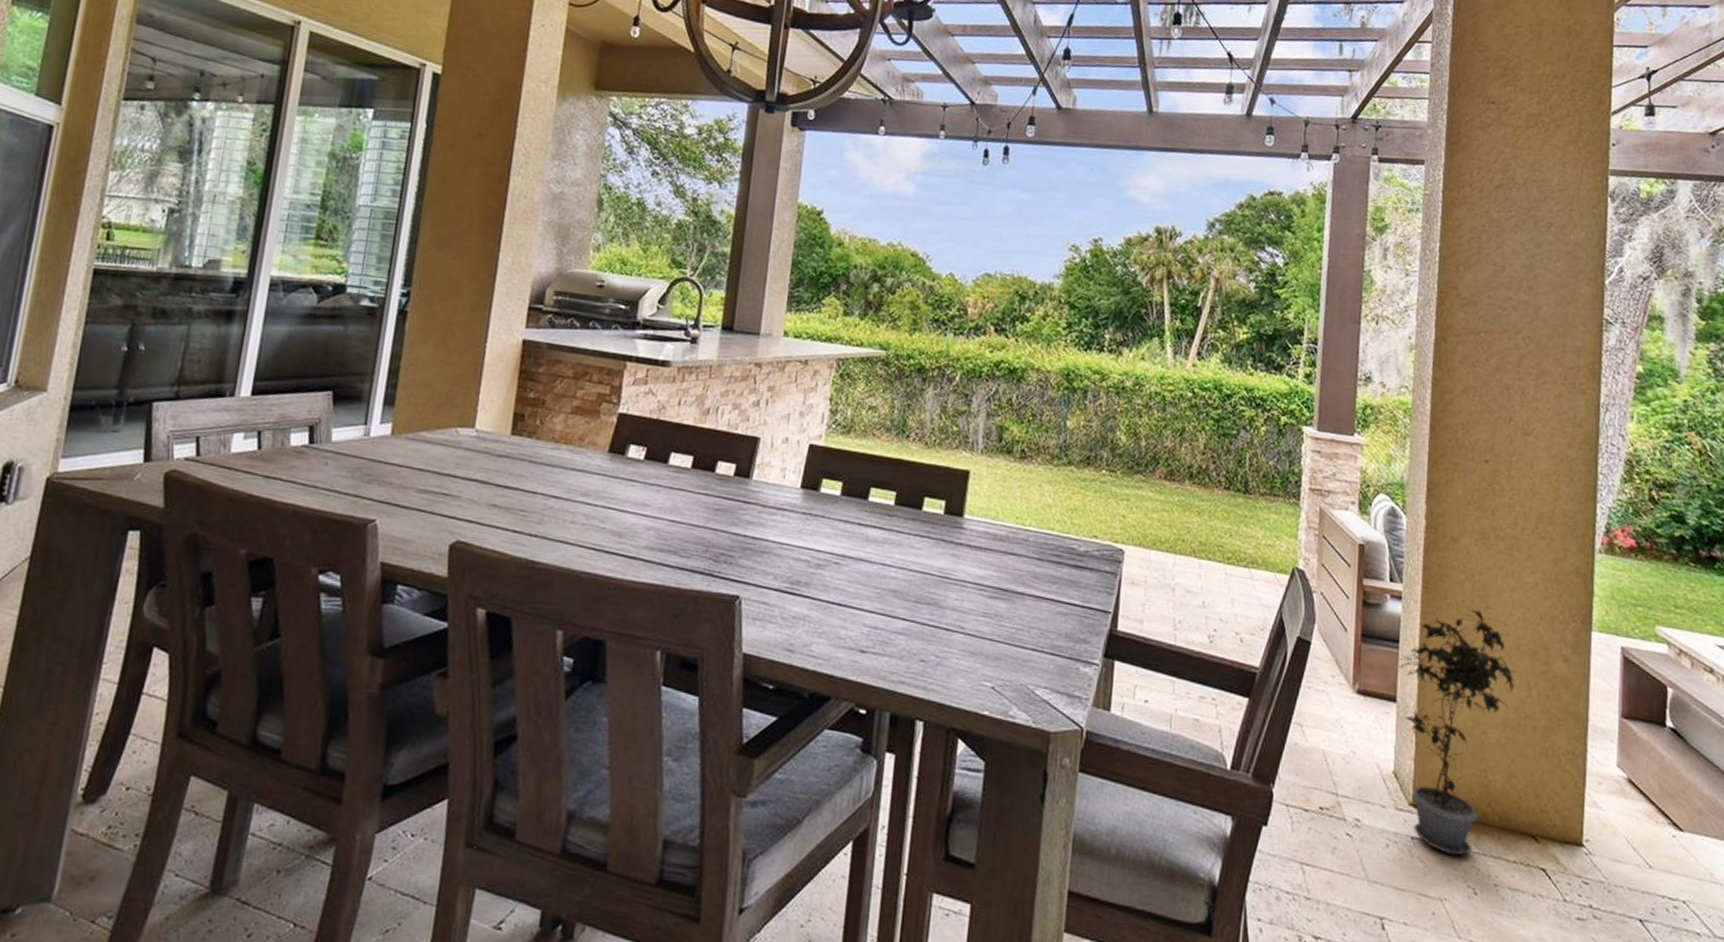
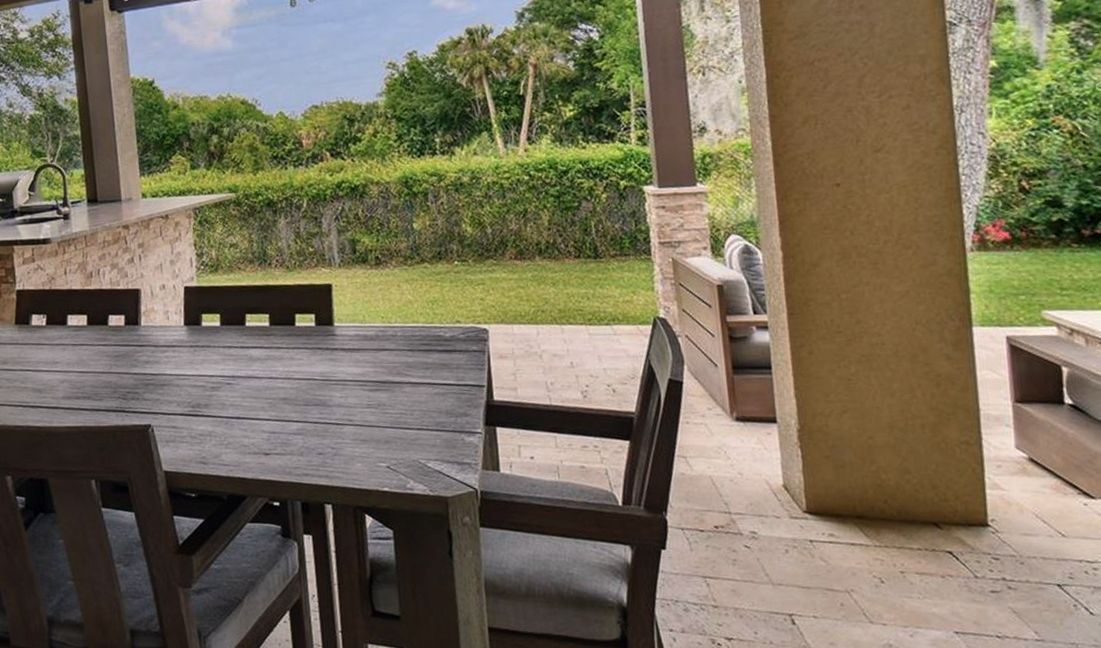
potted plant: present [1398,609,1517,856] -> none [773,326,898,551]

